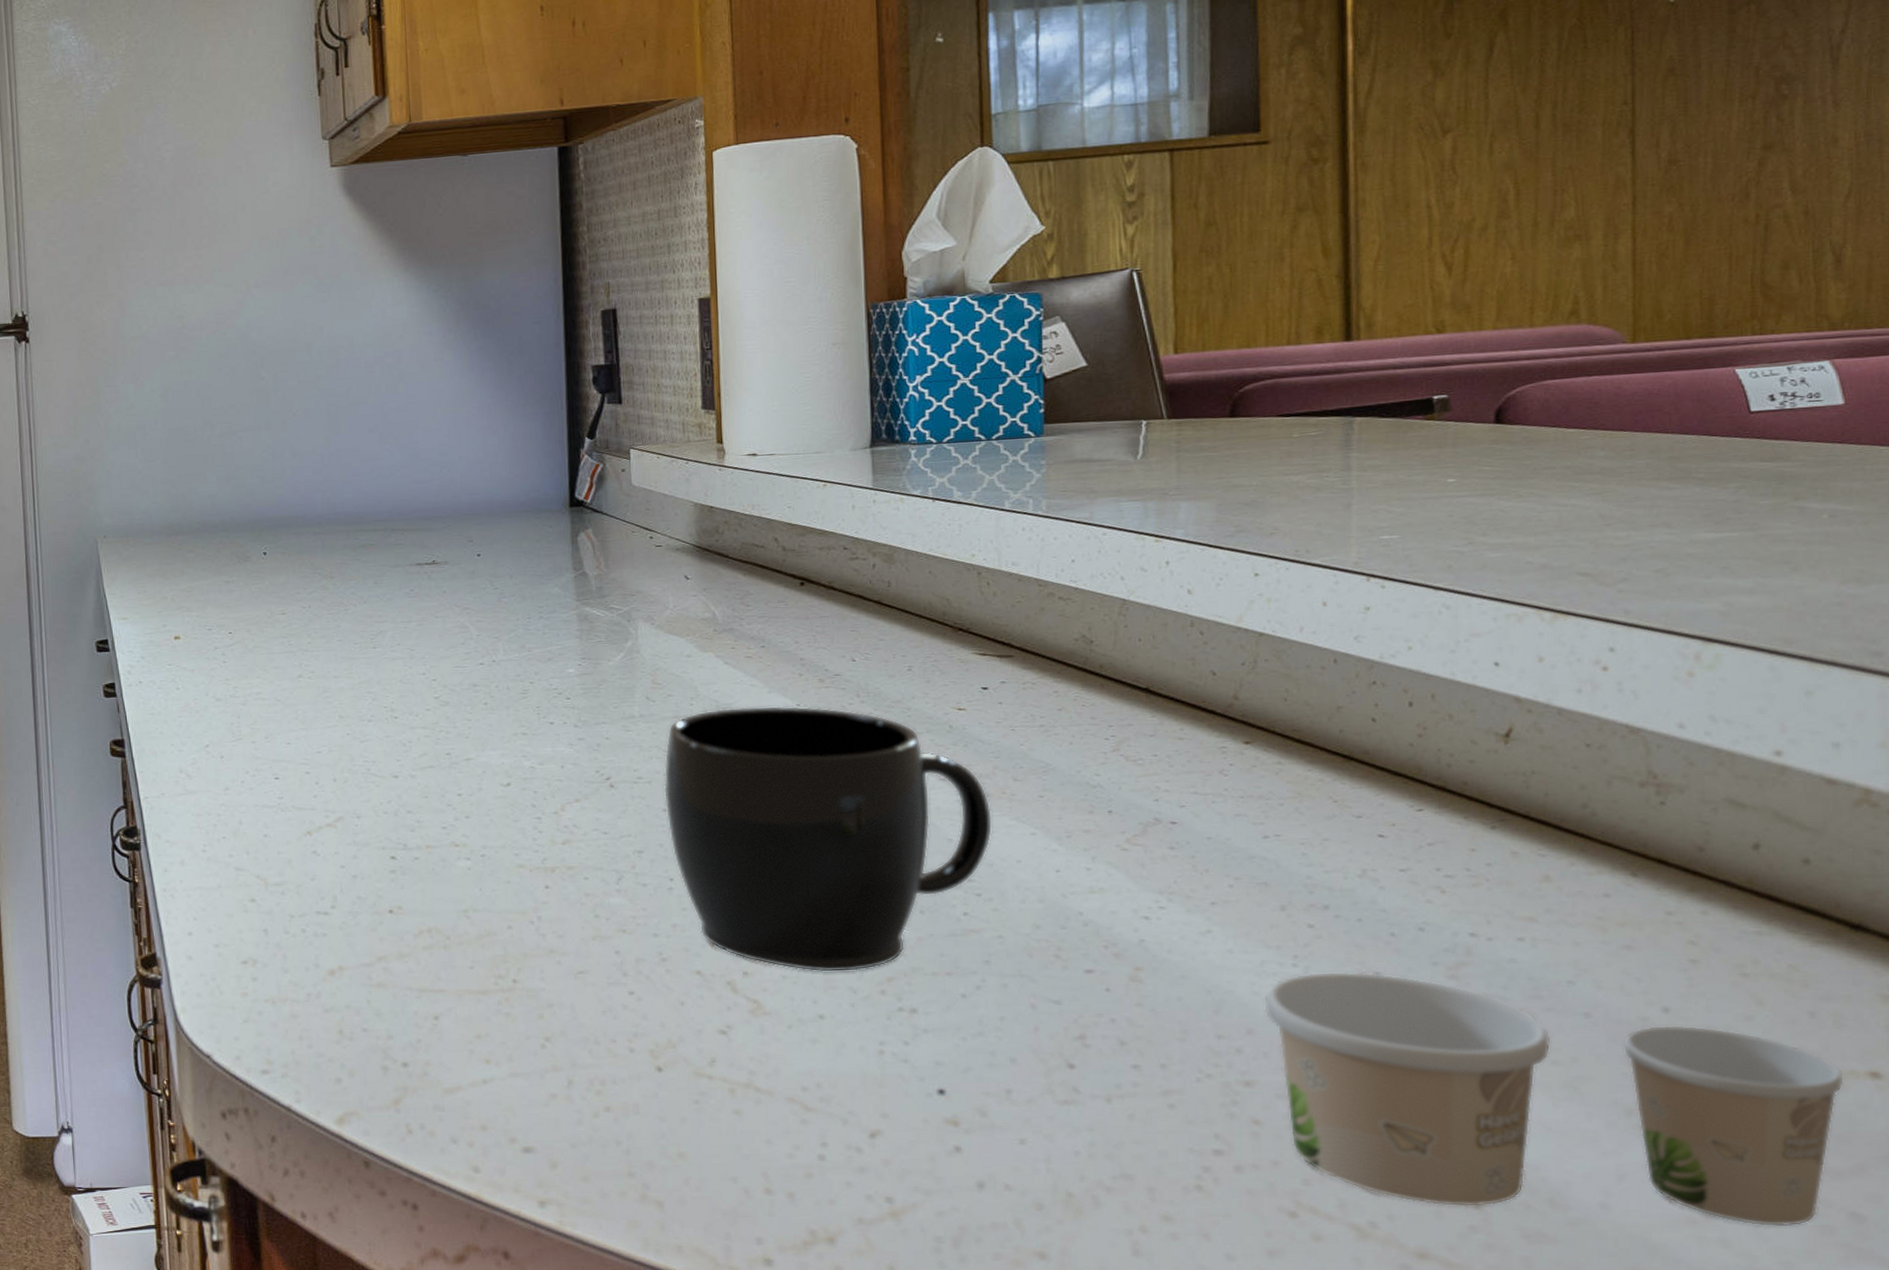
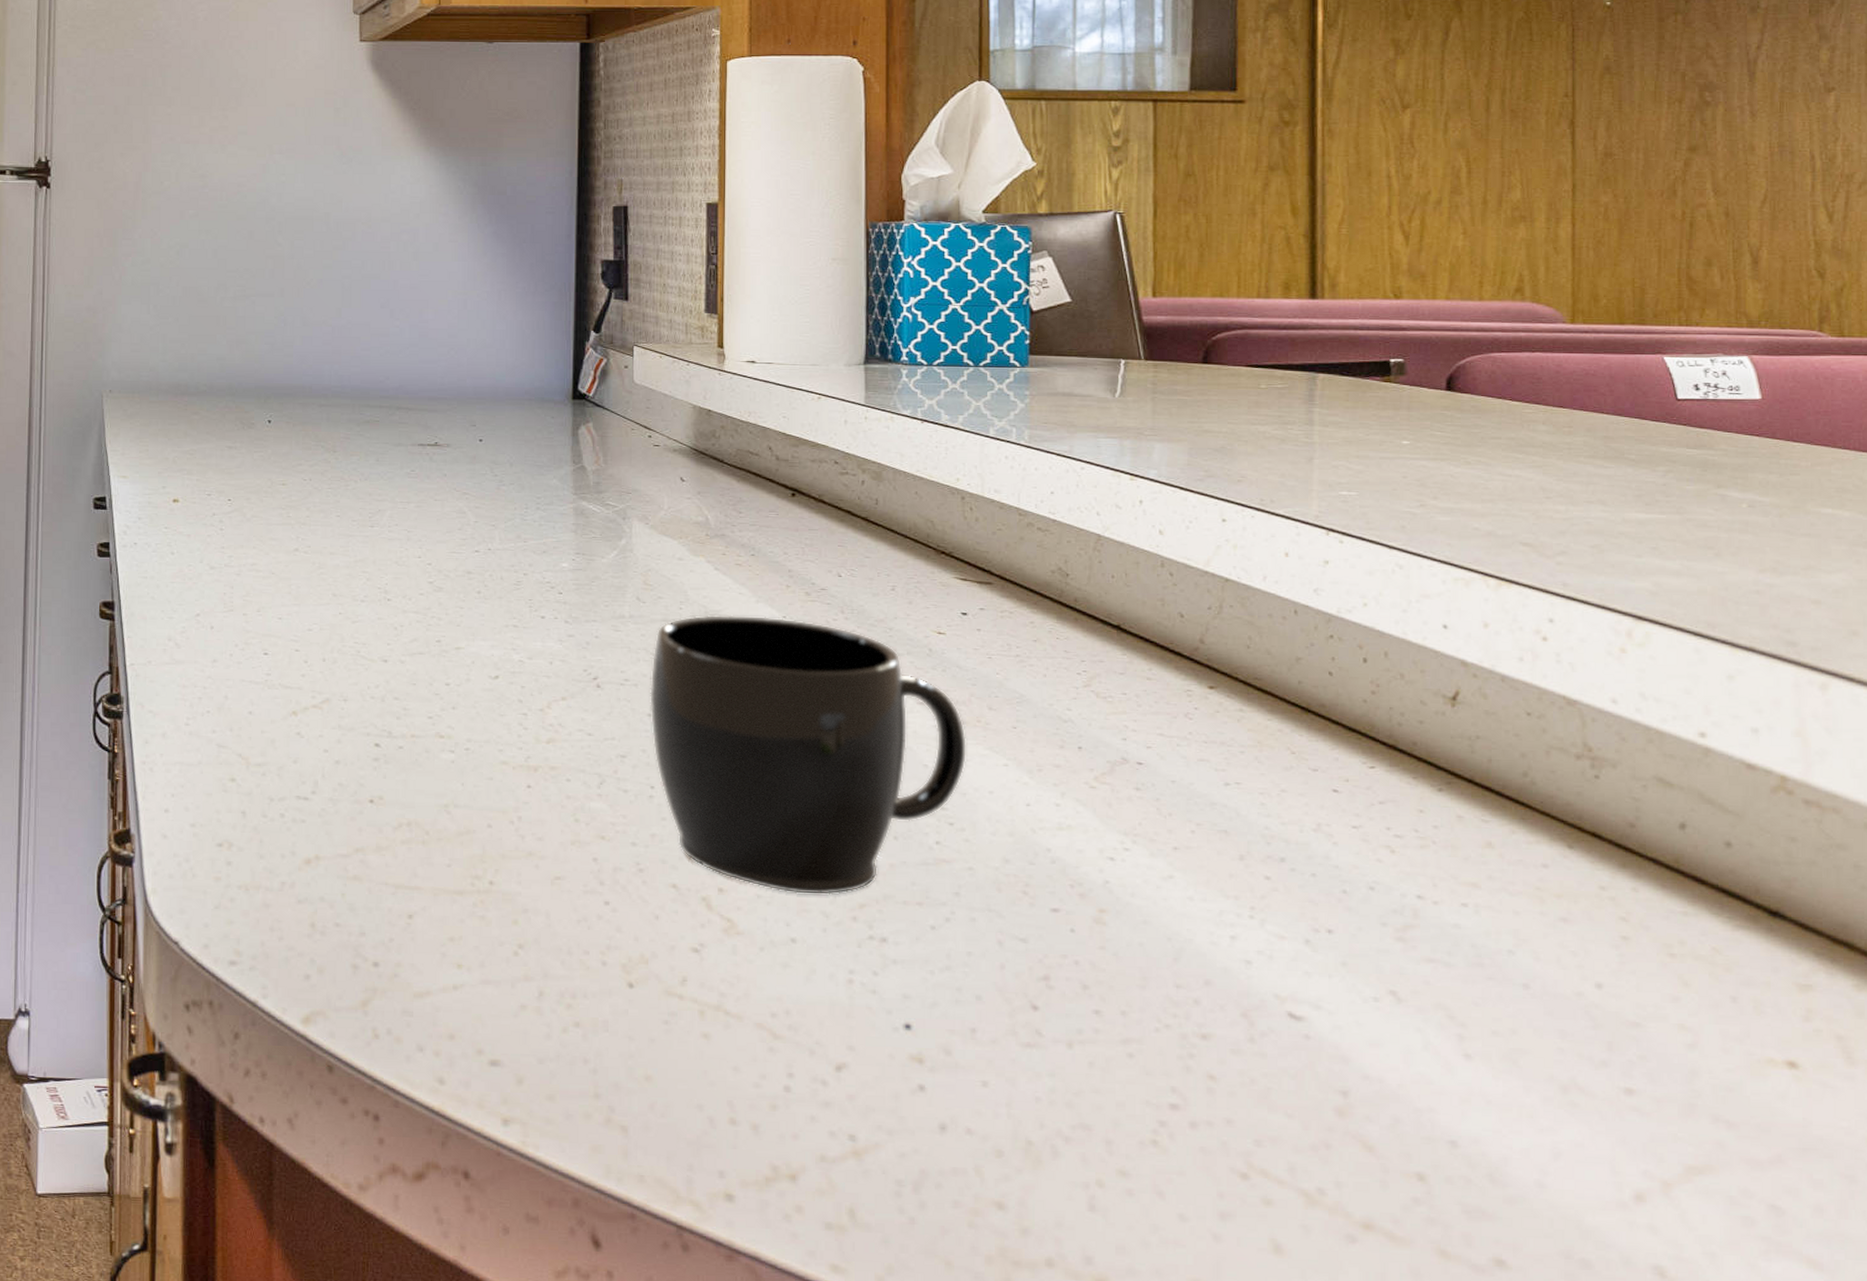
paper cup: present [1263,971,1844,1227] -> none [1221,925,1763,1216]

